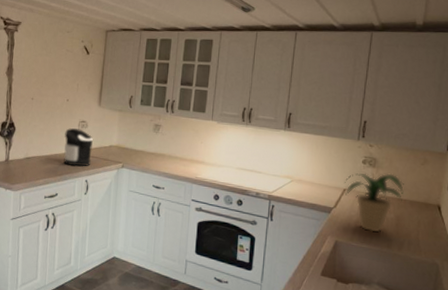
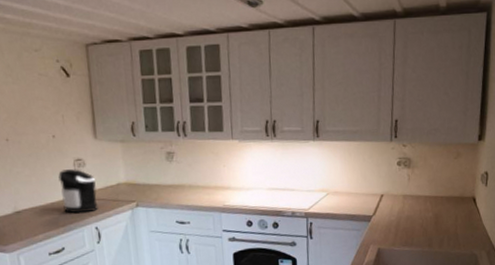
potted plant: present [345,173,404,233] -> none [381,172,440,234]

